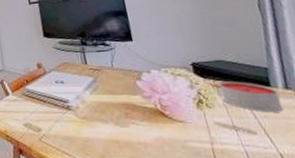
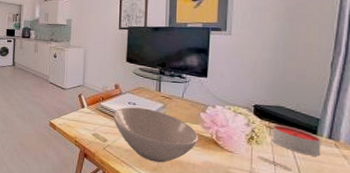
bowl: none [41,85,143,148] -> present [113,107,199,163]

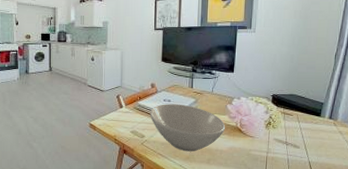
candle: present [272,124,321,157] -> none [285,110,324,134]

